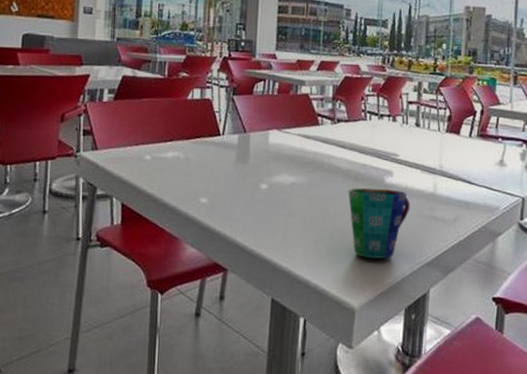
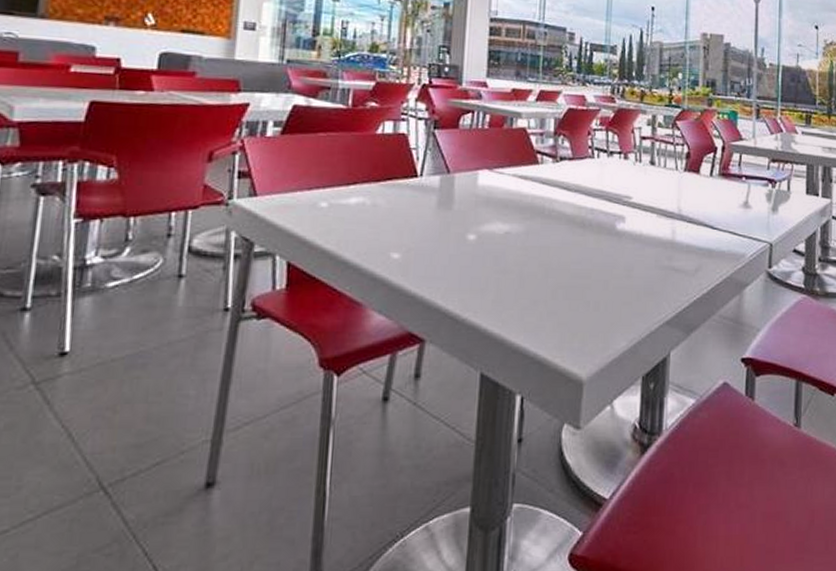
cup: present [348,187,411,259] -> none [573,236,646,319]

